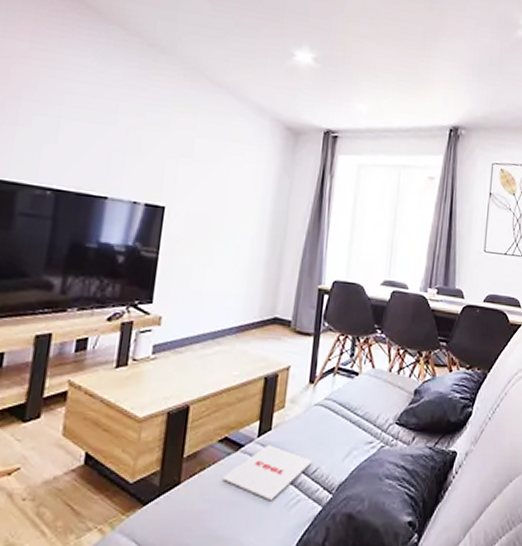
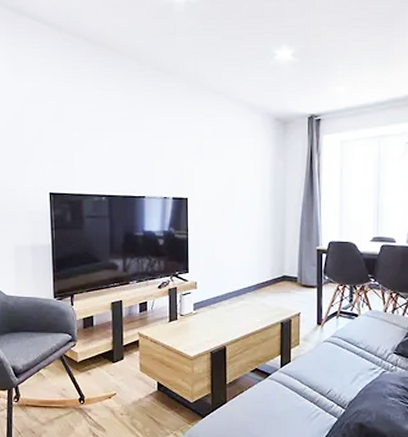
magazine: present [222,445,312,501] -> none [257,373,326,415]

